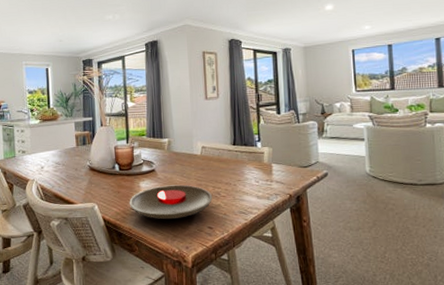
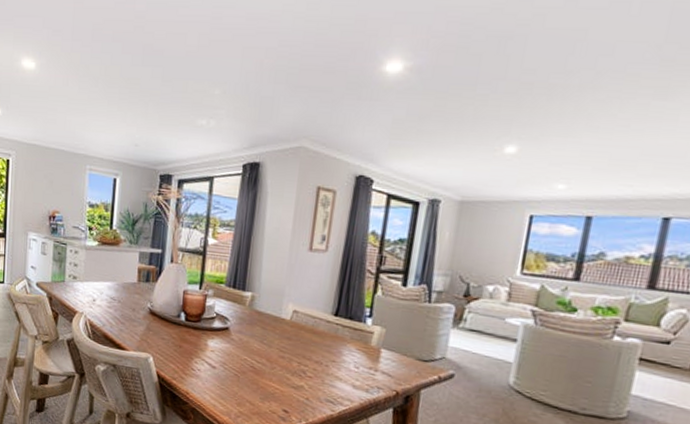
plate: present [129,184,213,220] -> none [191,349,296,393]

